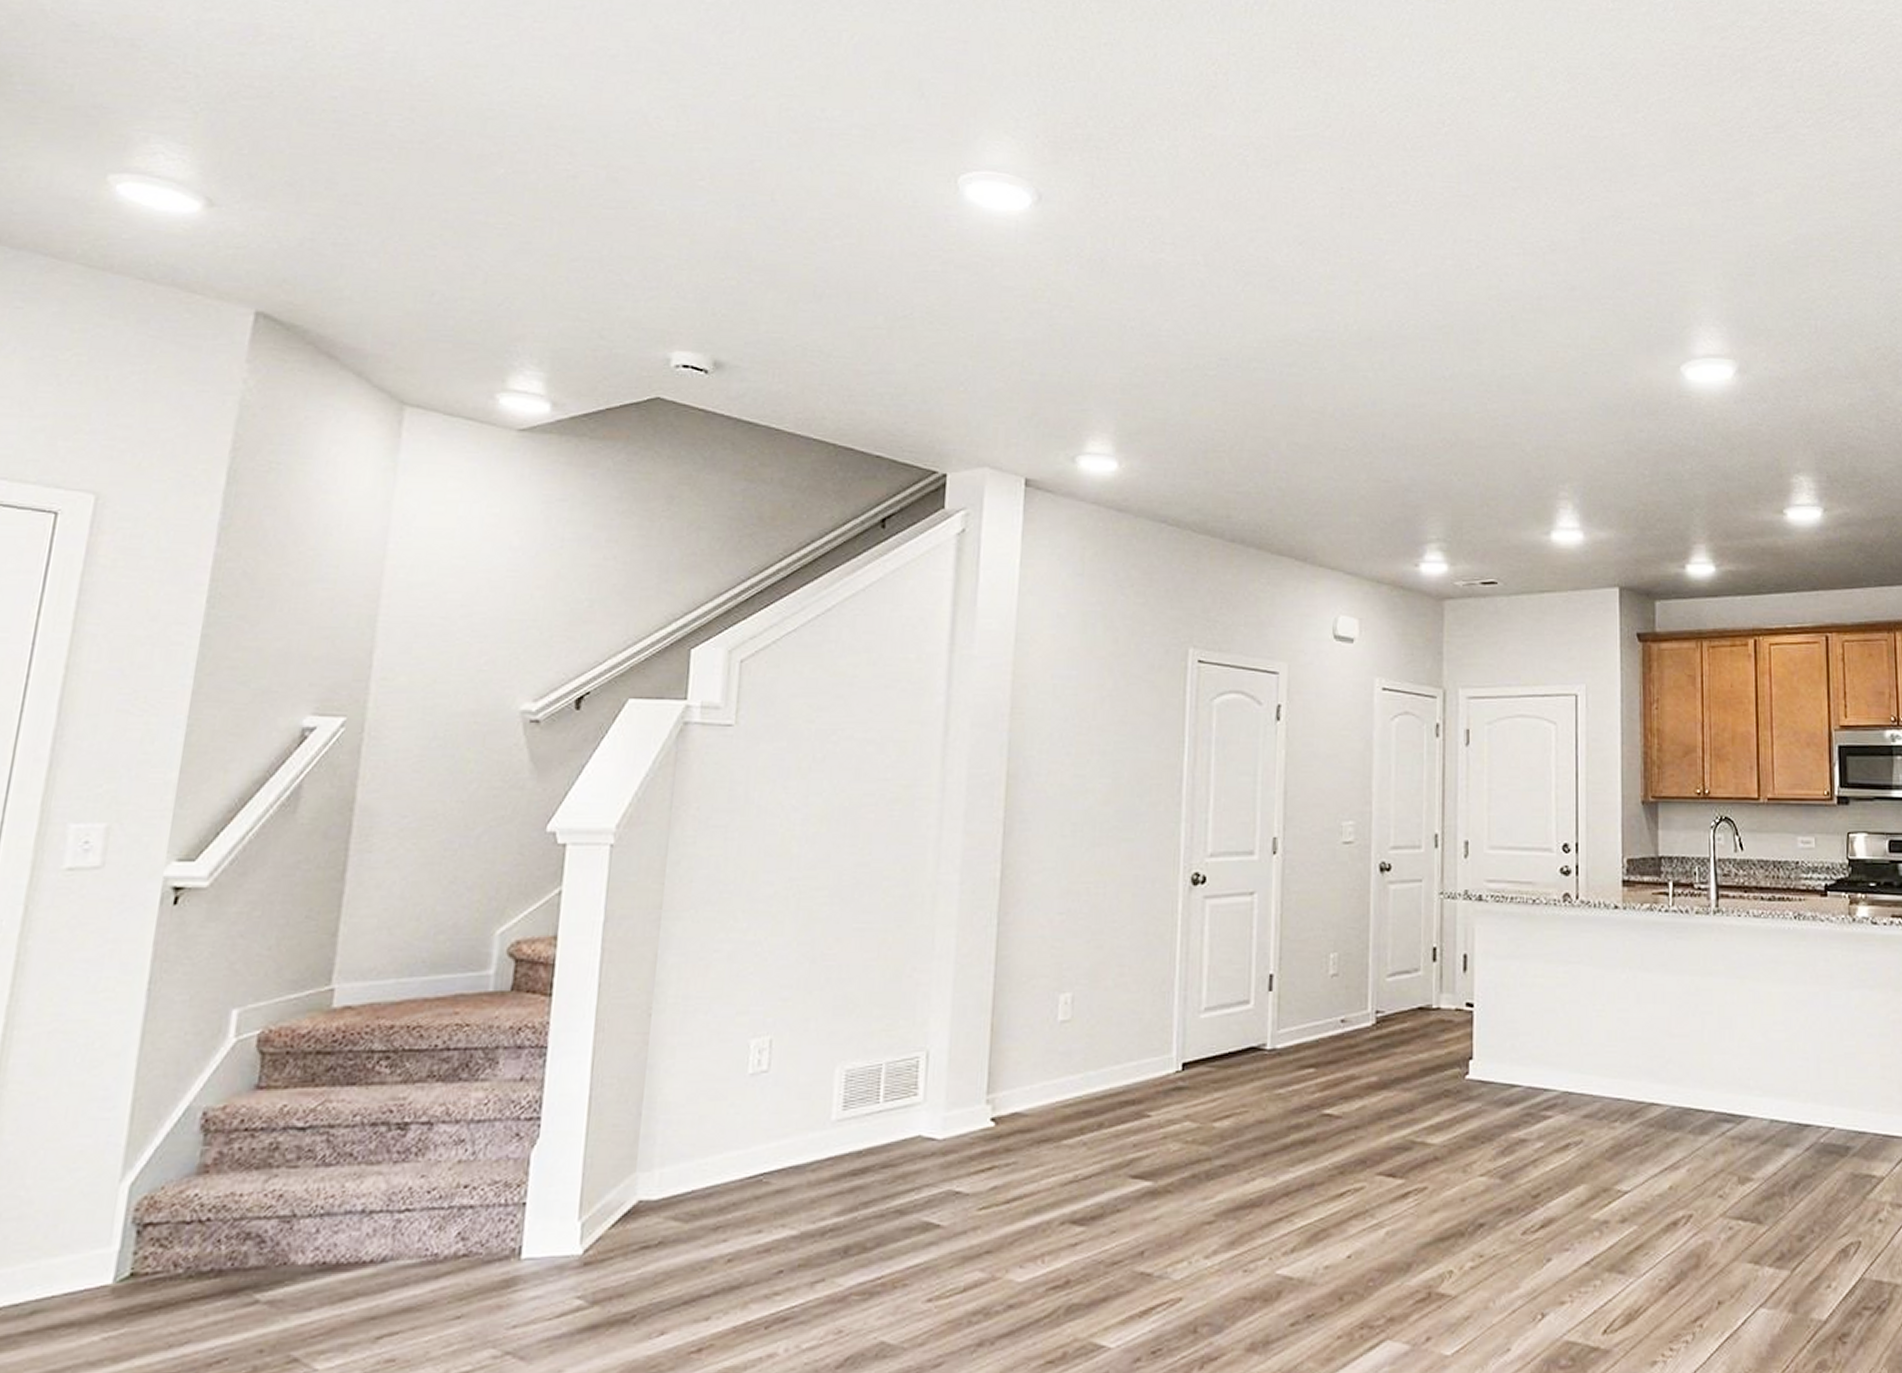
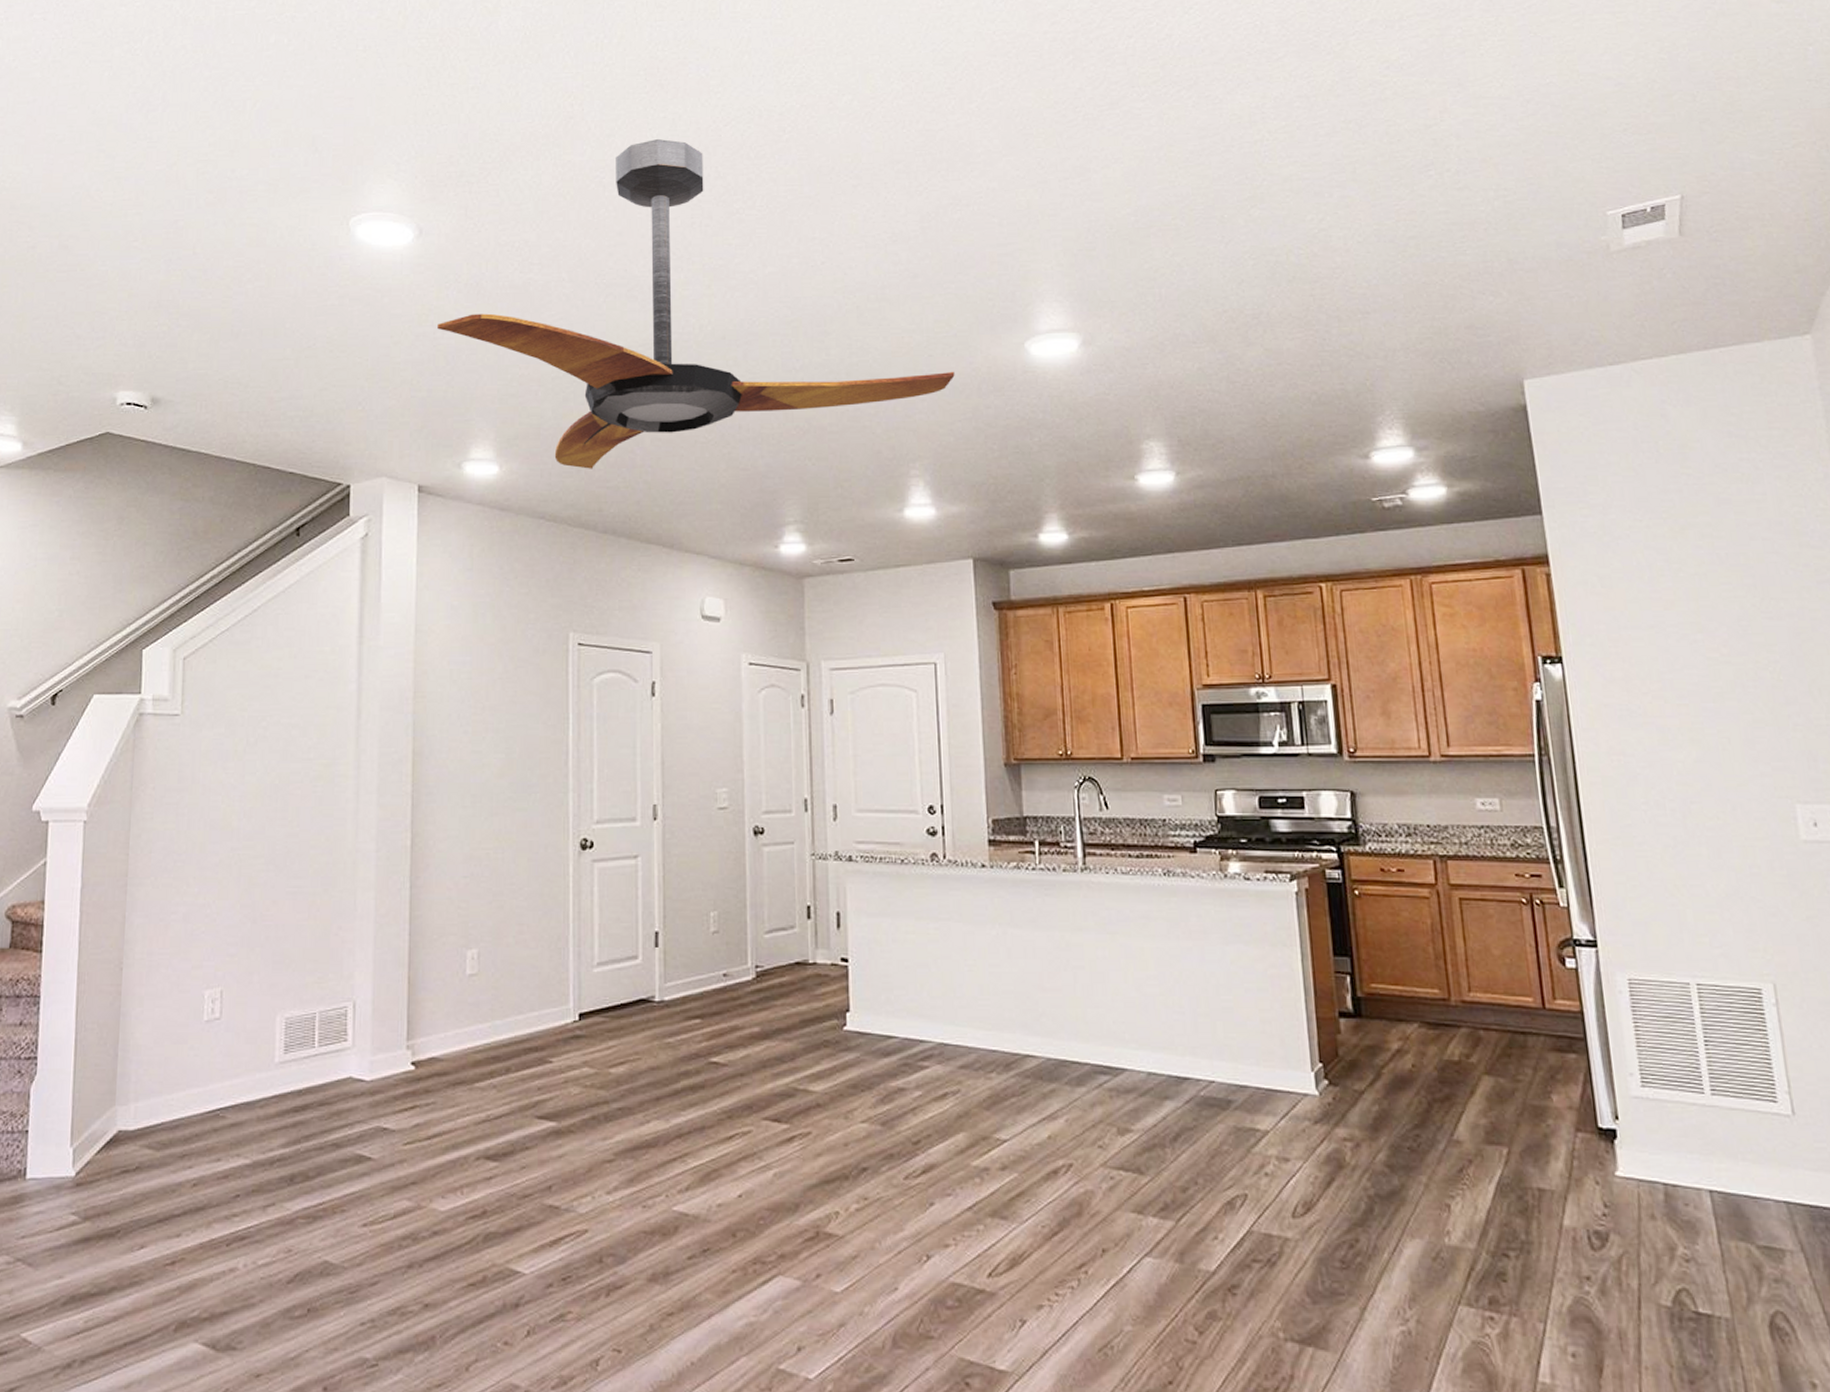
ceiling fan: none [1054,119,1609,472] -> present [437,139,955,469]

